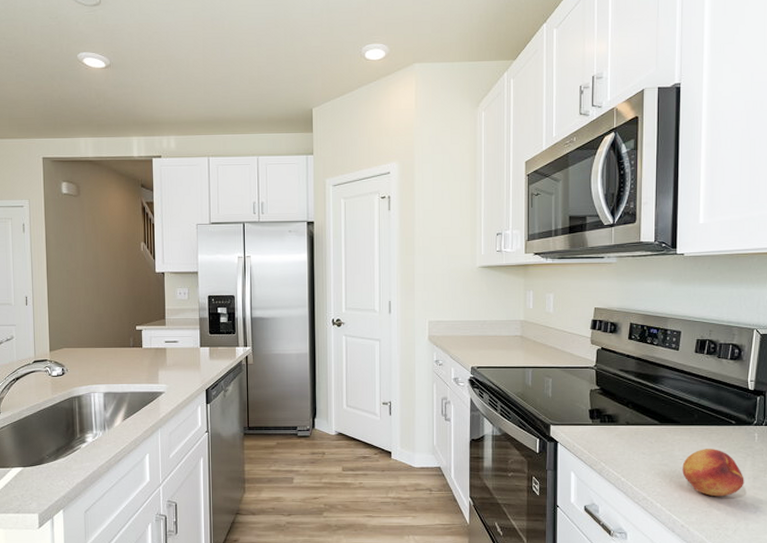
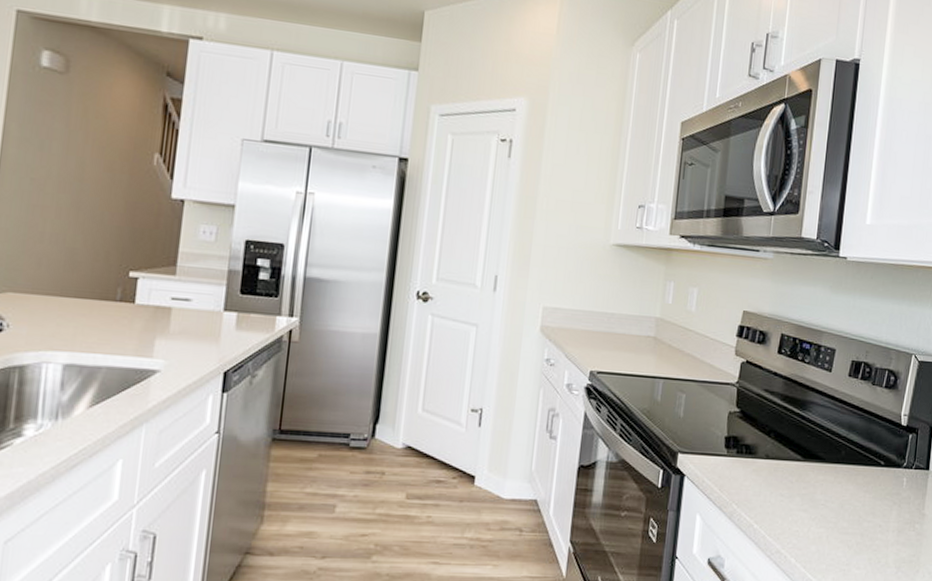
fruit: present [682,449,744,497] -> none [822,493,888,553]

